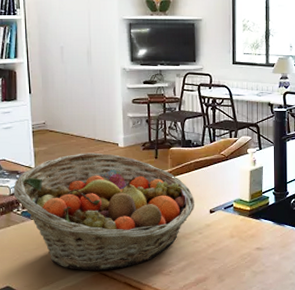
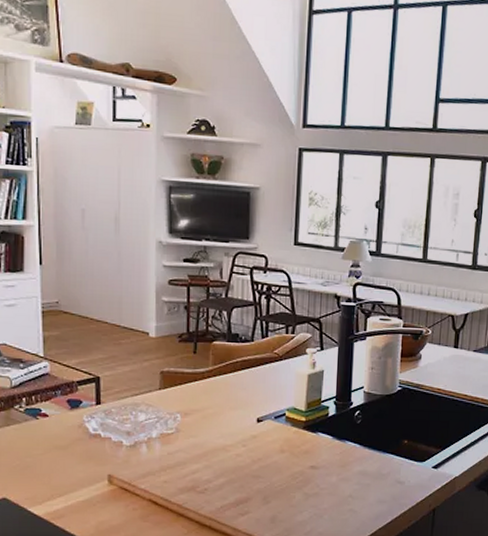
fruit basket: present [13,152,194,271] -> none [15,341,239,484]

